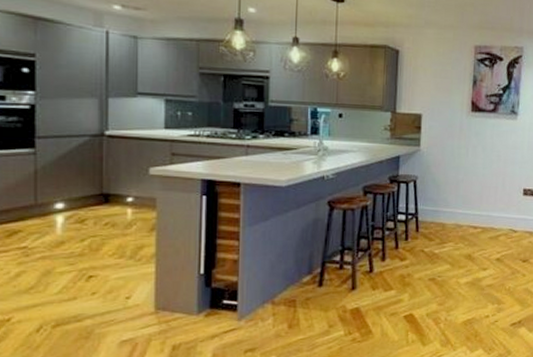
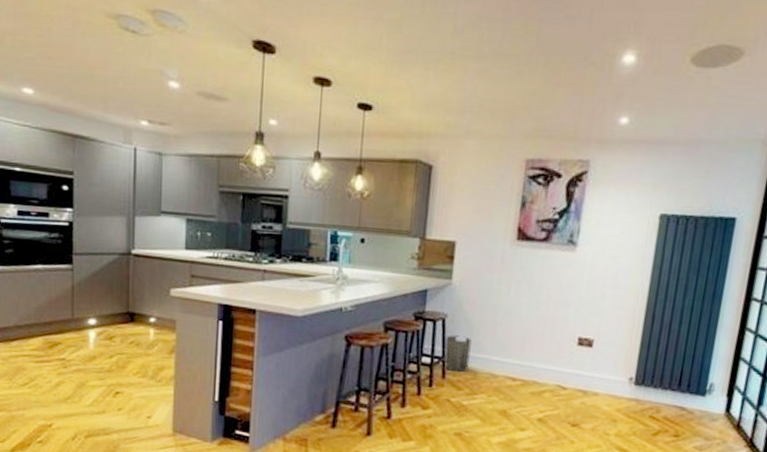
trash can: none [416,194,439,226] -> present [443,335,472,373]

